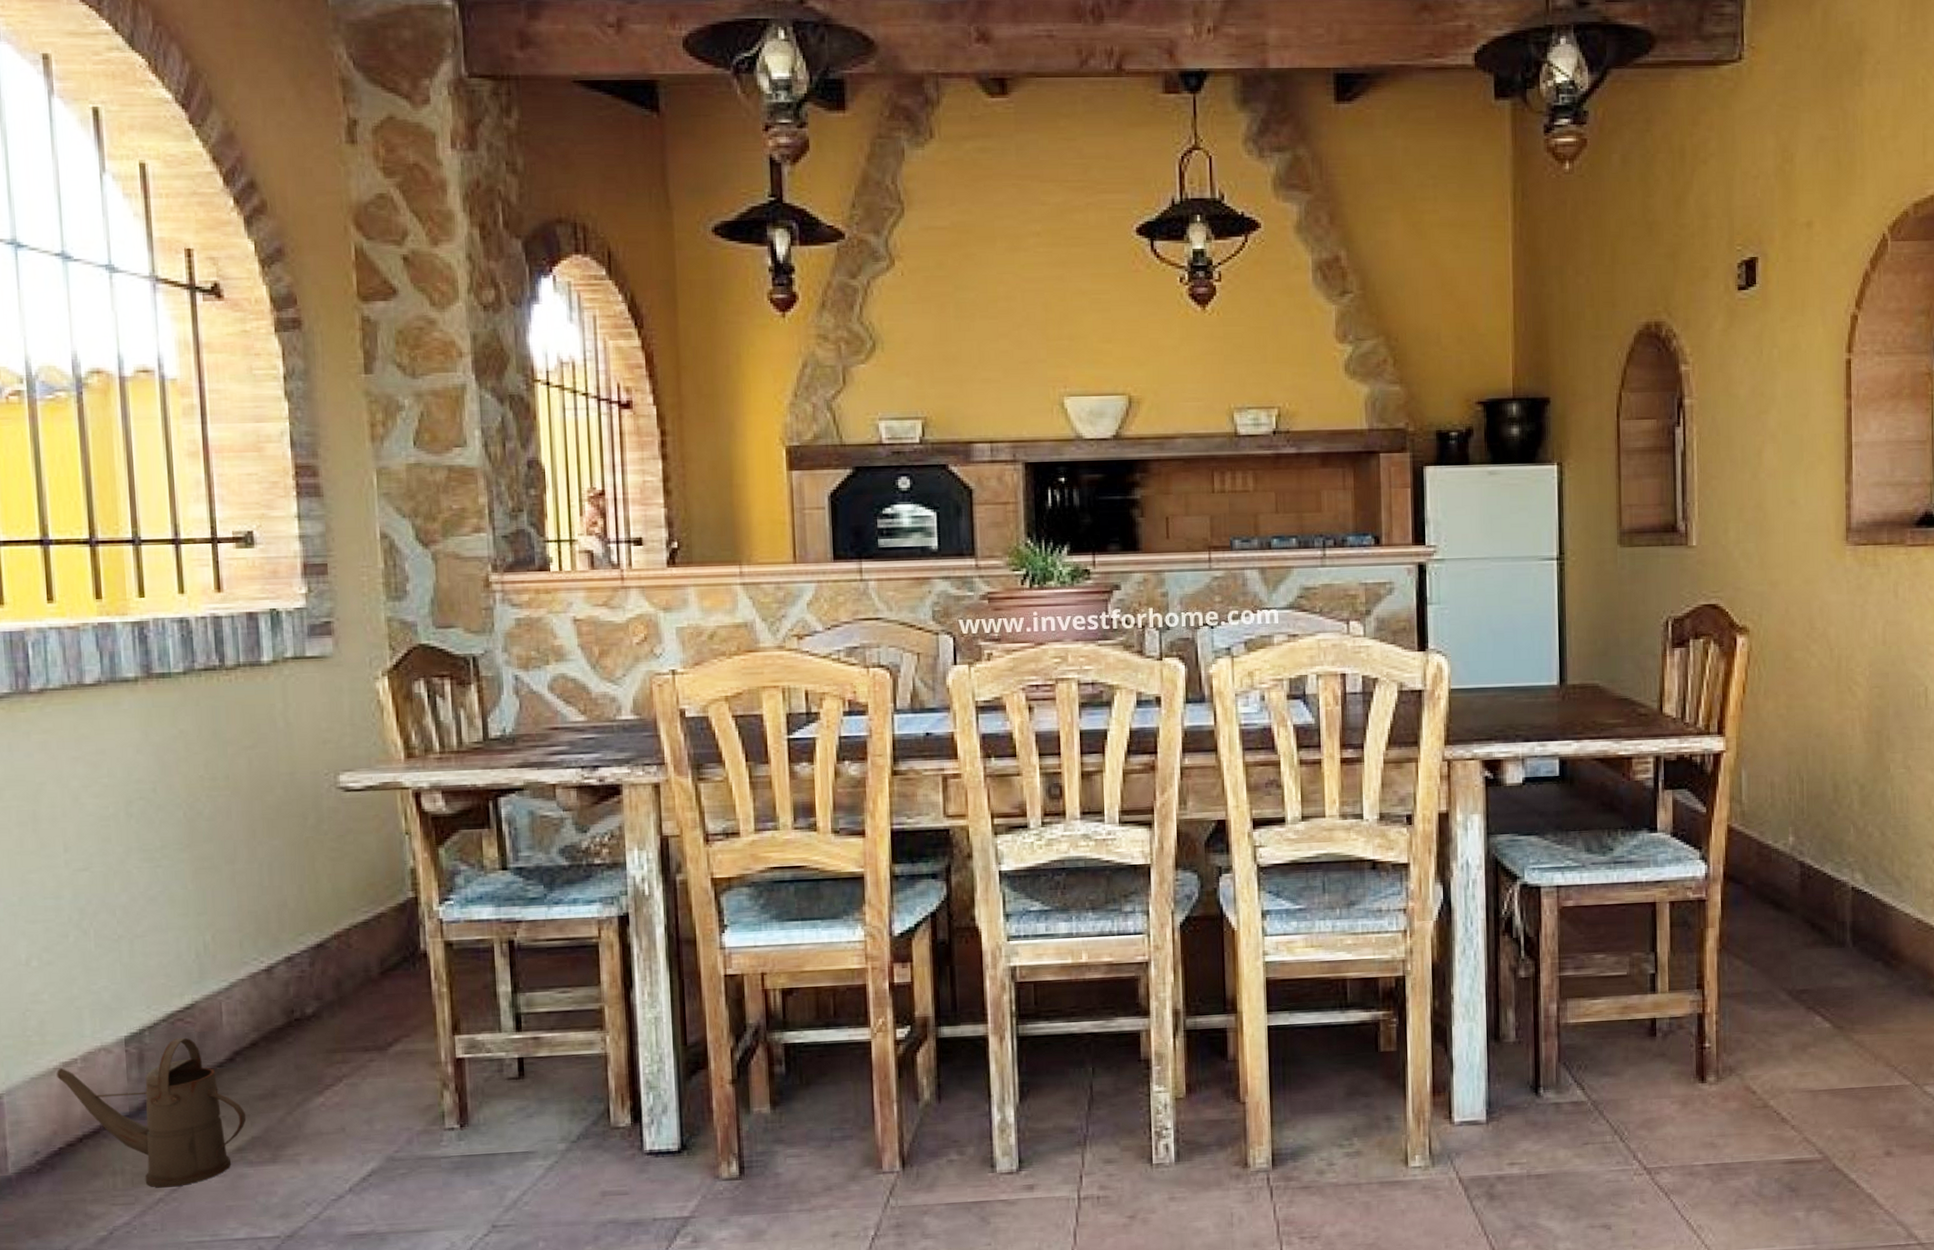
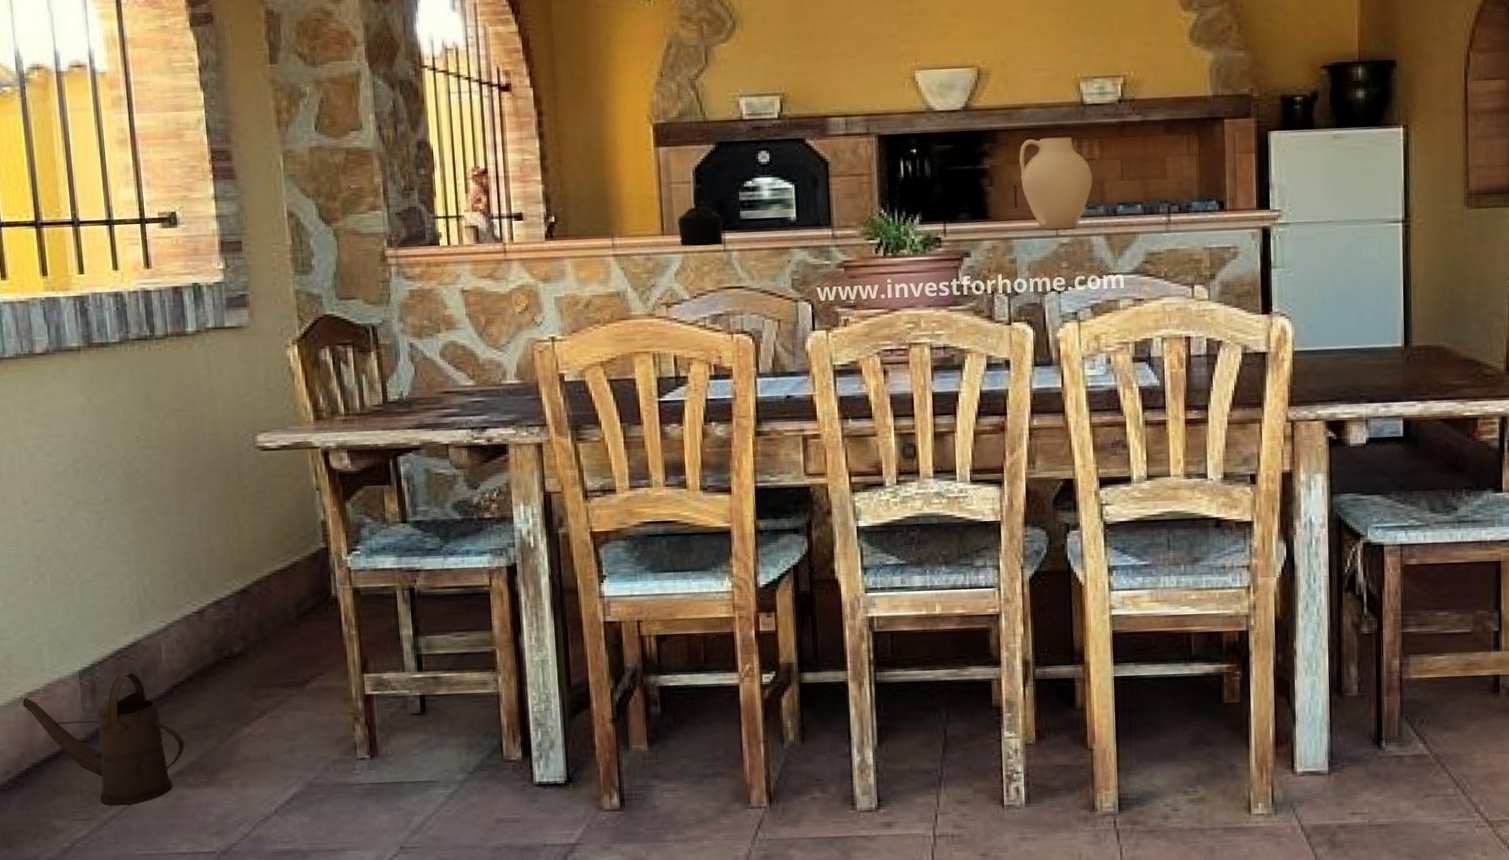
kettle: none [811,510,860,575] -> present [678,184,723,246]
jug: none [1171,468,1246,562] -> present [1019,137,1092,230]

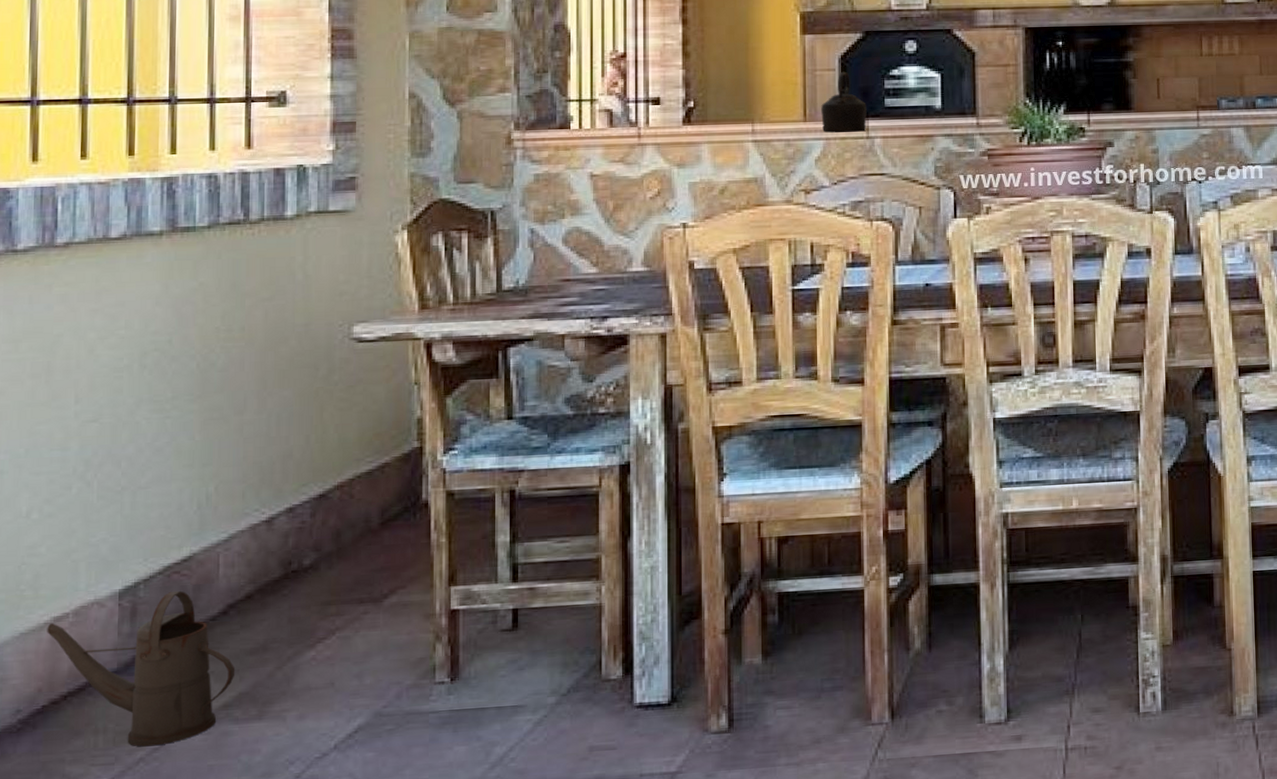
jug: present [1019,137,1092,230] -> none [1162,33,1232,121]

